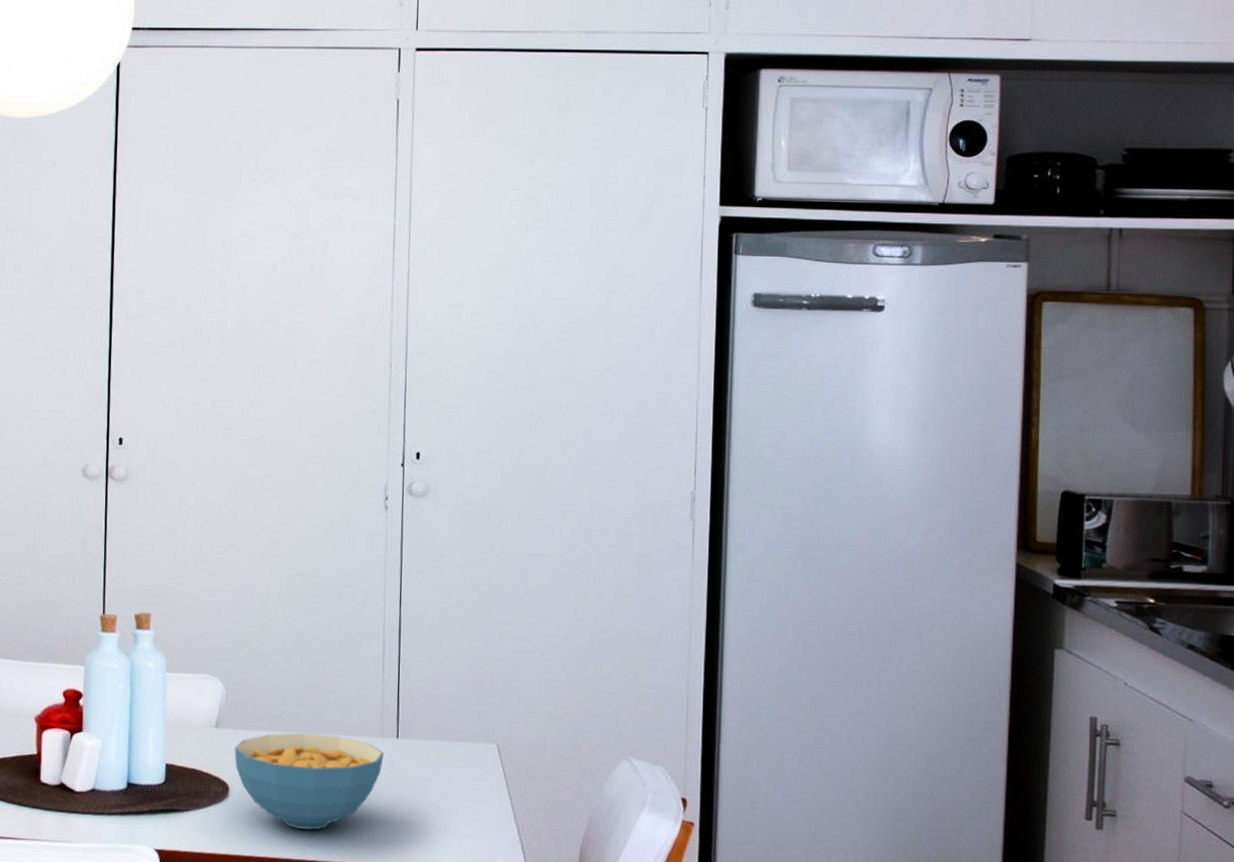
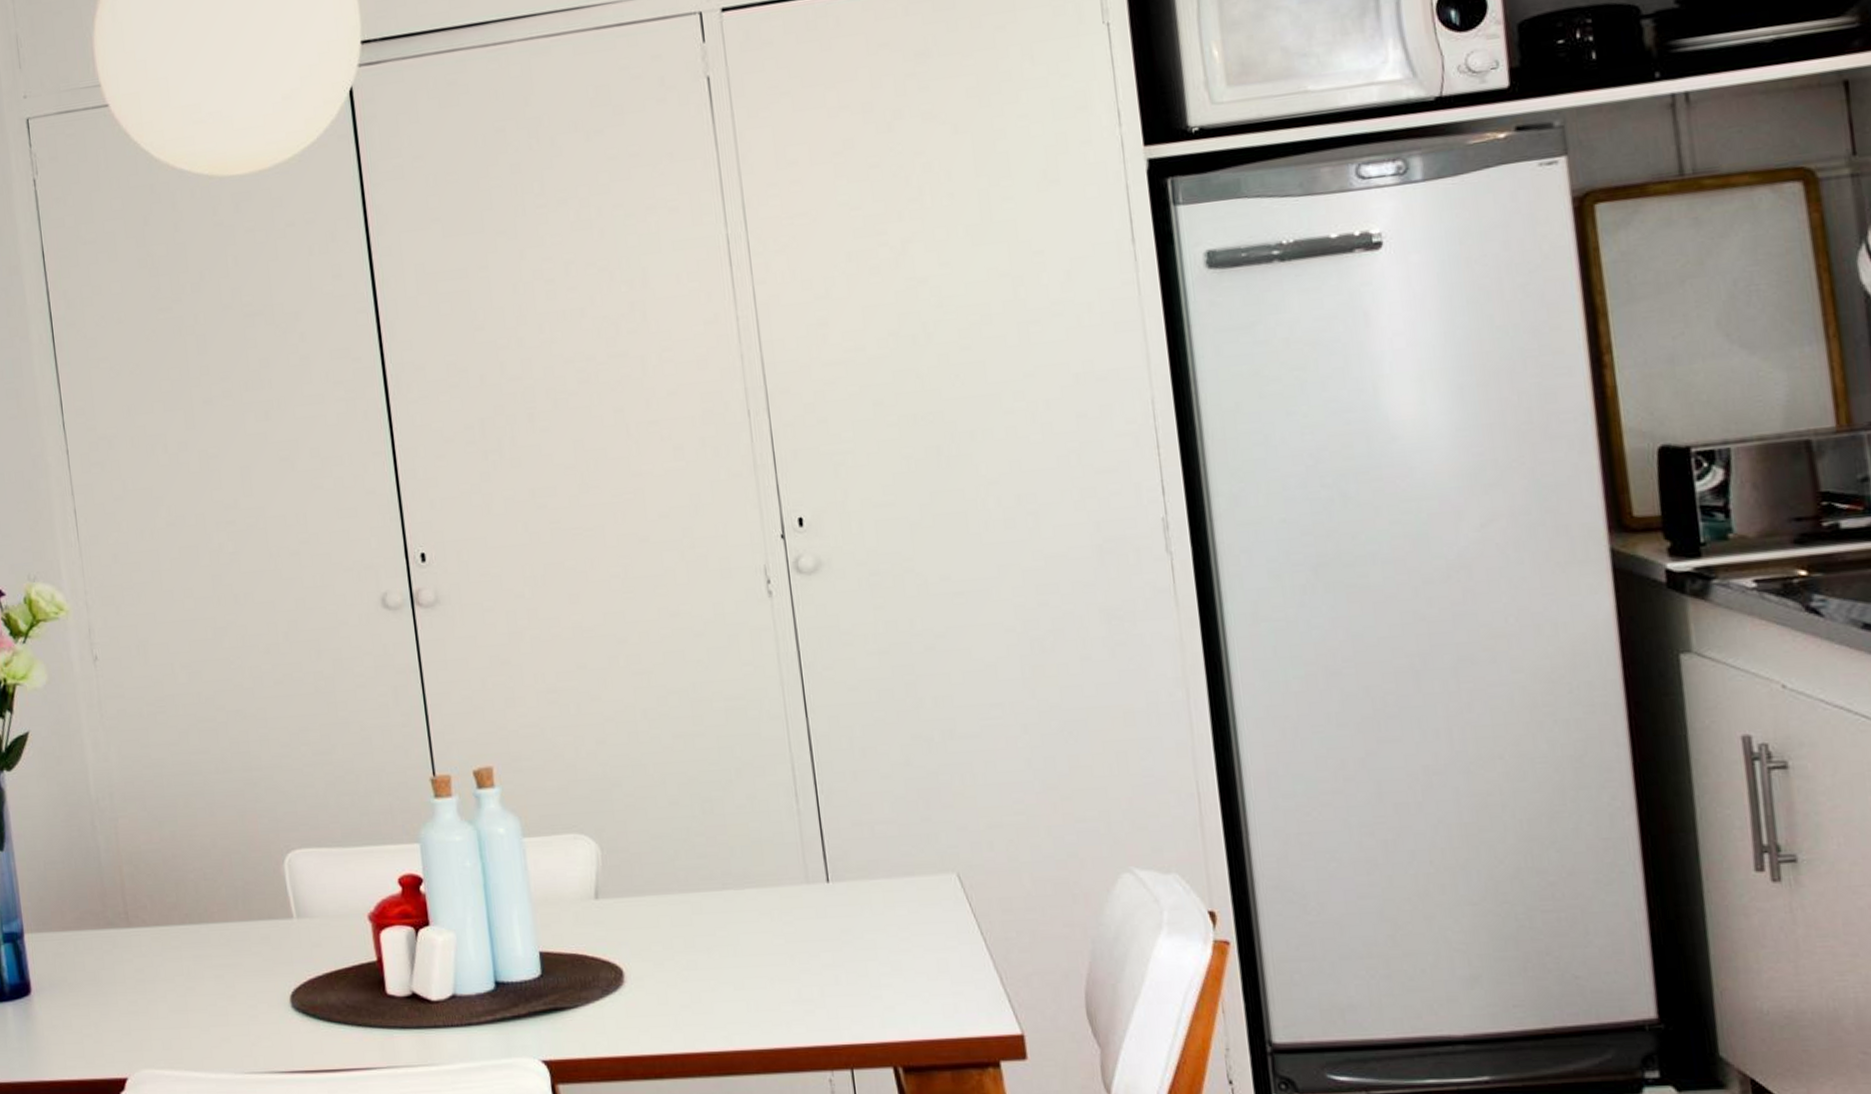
cereal bowl: present [234,733,384,830] -> none [622,889,815,1014]

